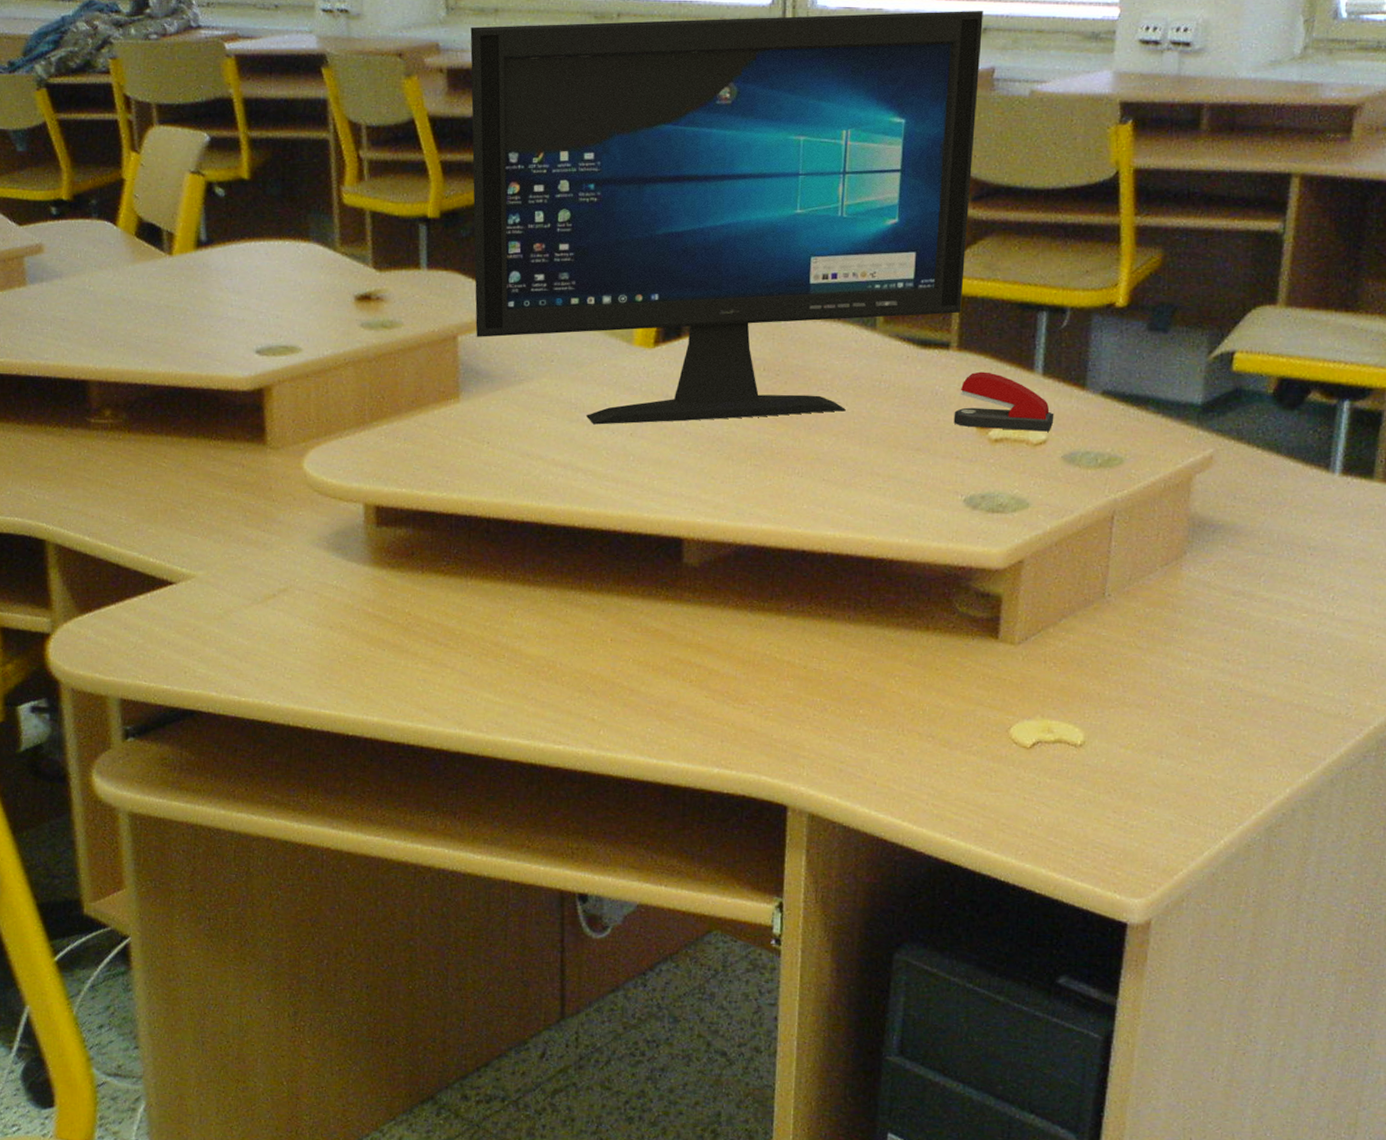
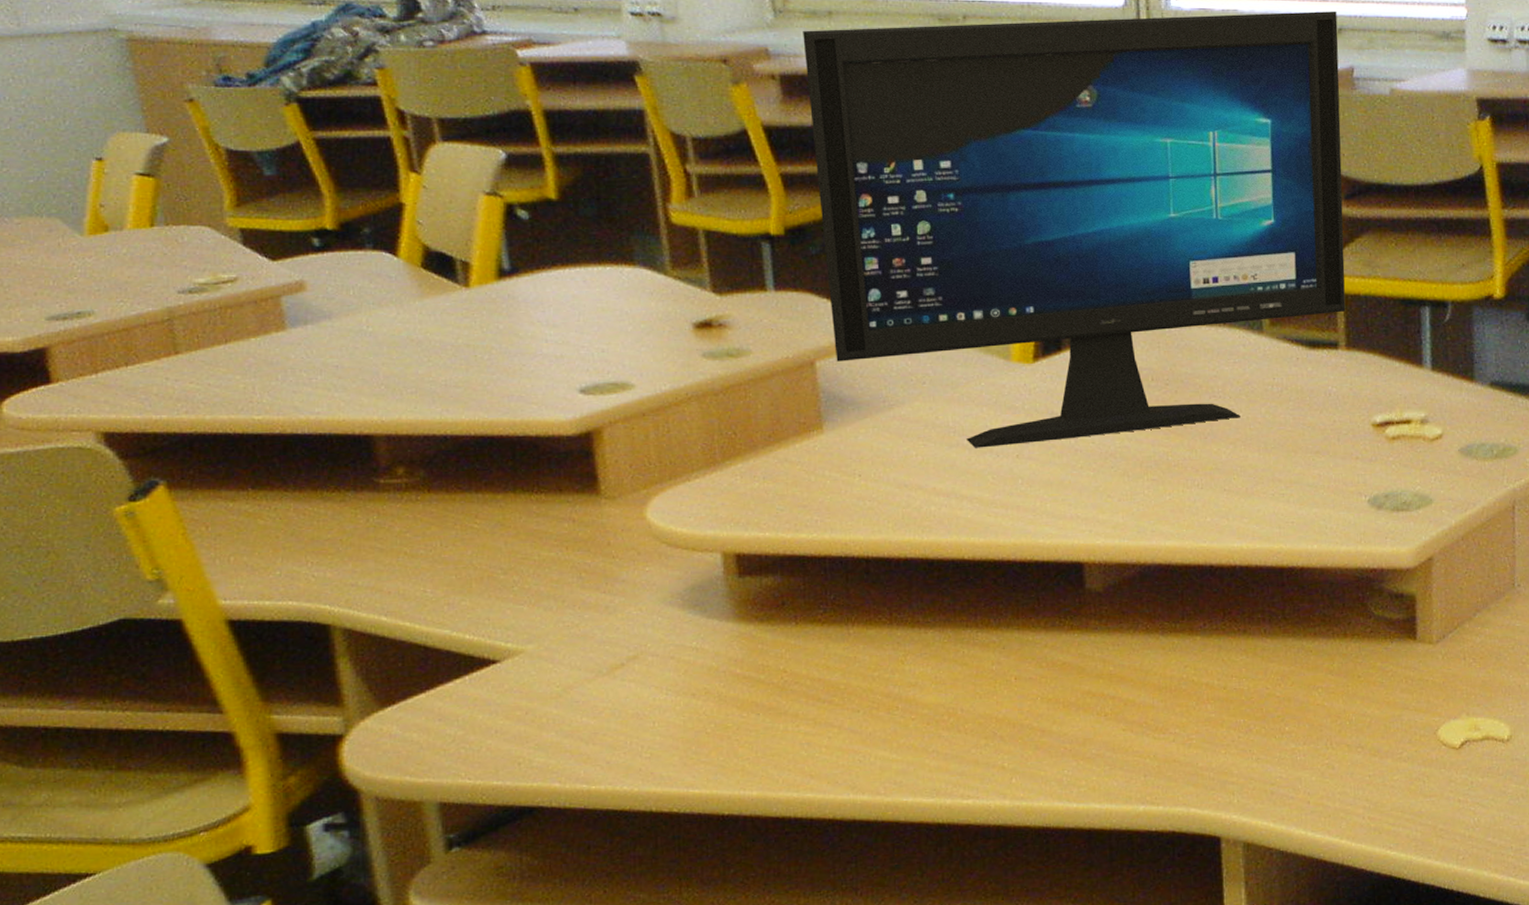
stapler: present [953,371,1054,432] -> none [1349,369,1448,427]

